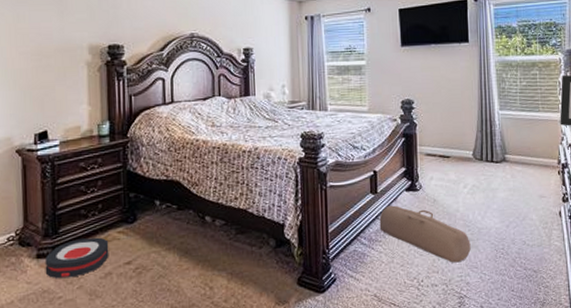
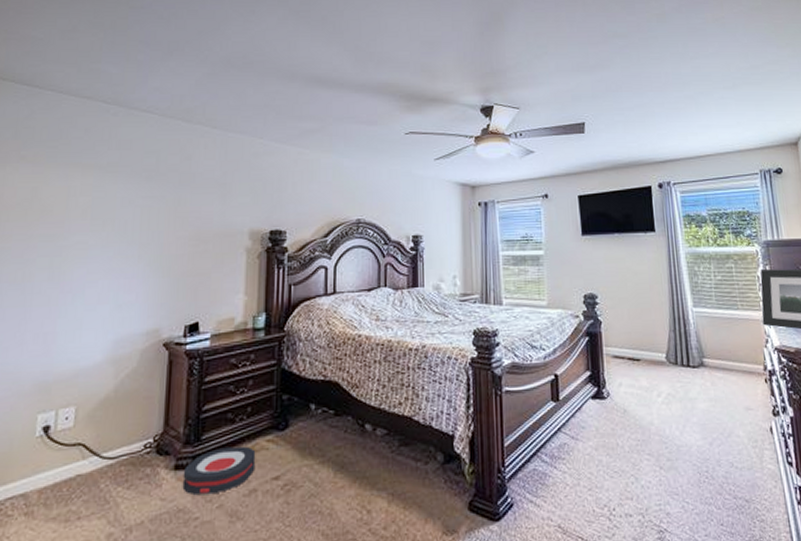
duffel bag: present [379,205,471,263] -> none [562,415,670,488]

